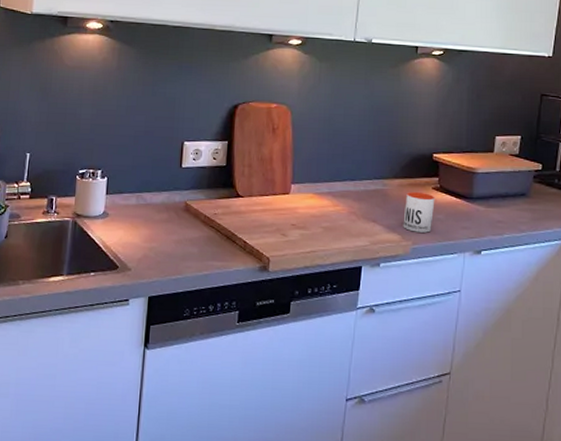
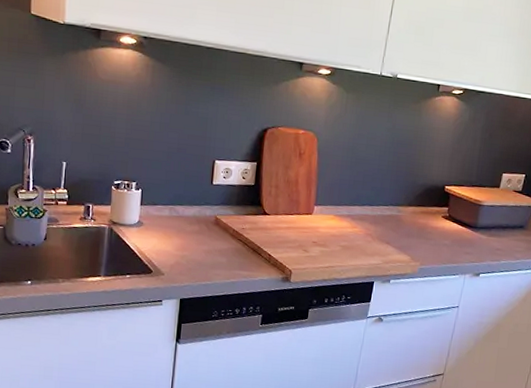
mug: present [403,192,435,233] -> none [413,219,444,256]

